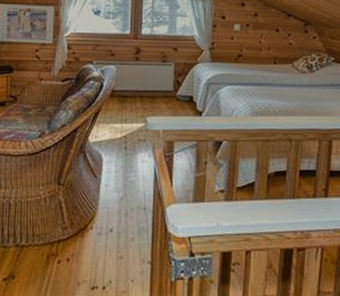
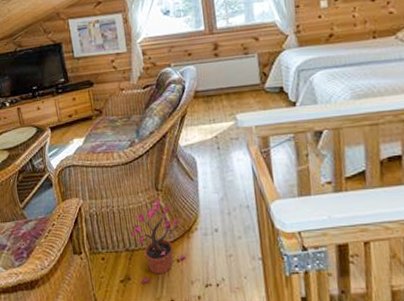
potted plant: none [23,194,77,283] -> present [130,199,186,283]

